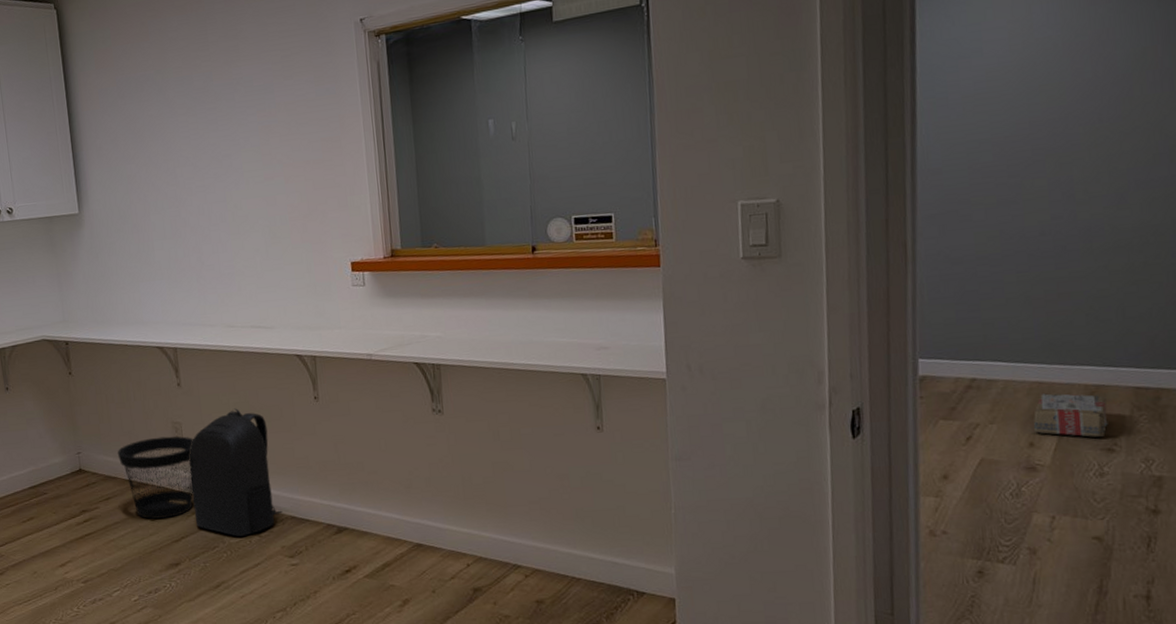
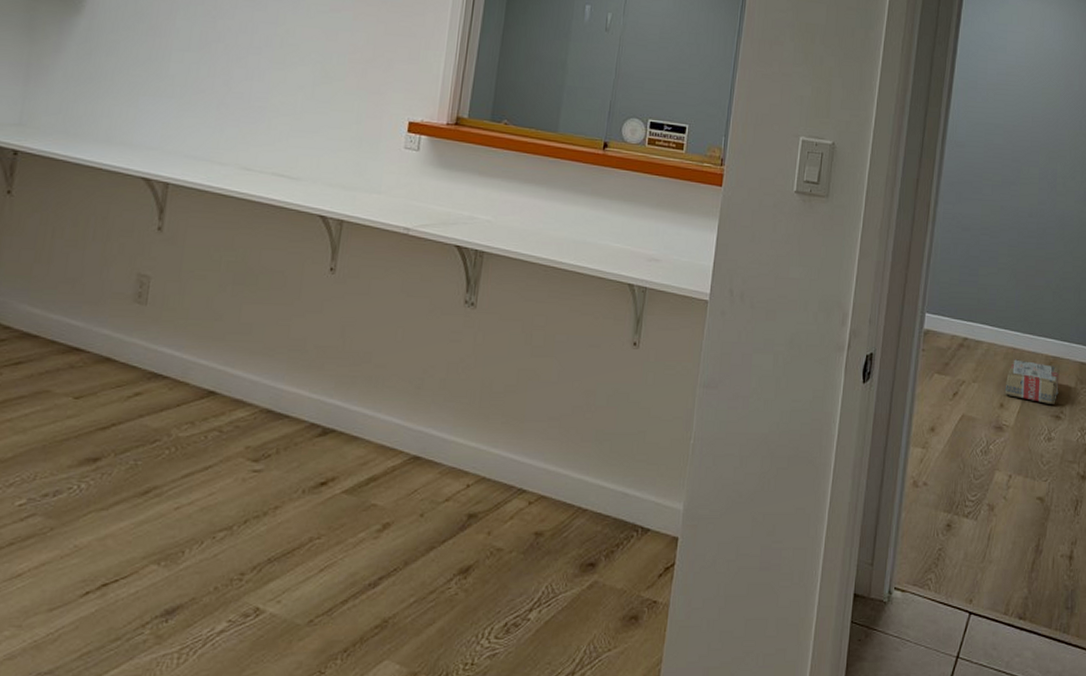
wastebasket: present [117,436,194,519] -> none [48,290,163,397]
backpack: present [189,408,283,537] -> none [137,268,264,429]

